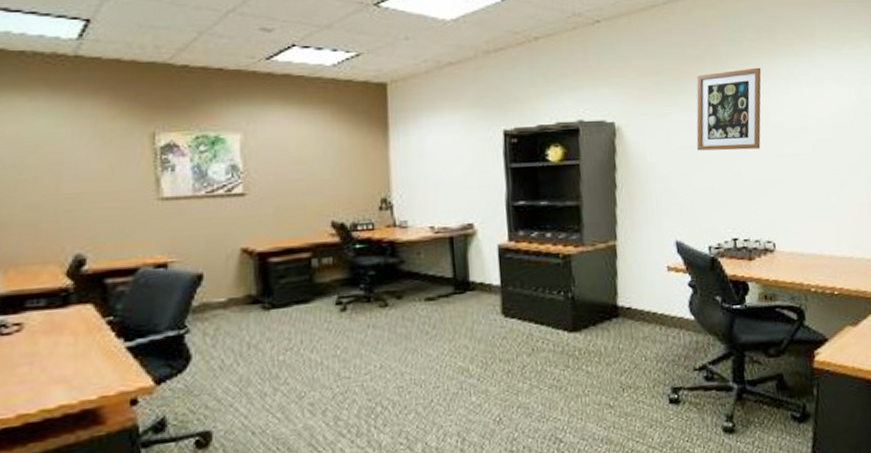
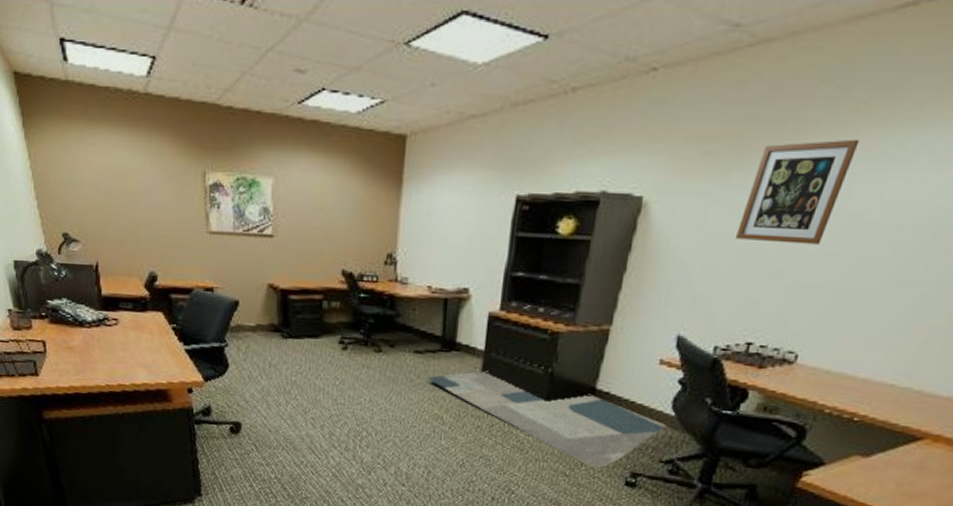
rug: none [445,307,690,393] -> present [428,371,667,469]

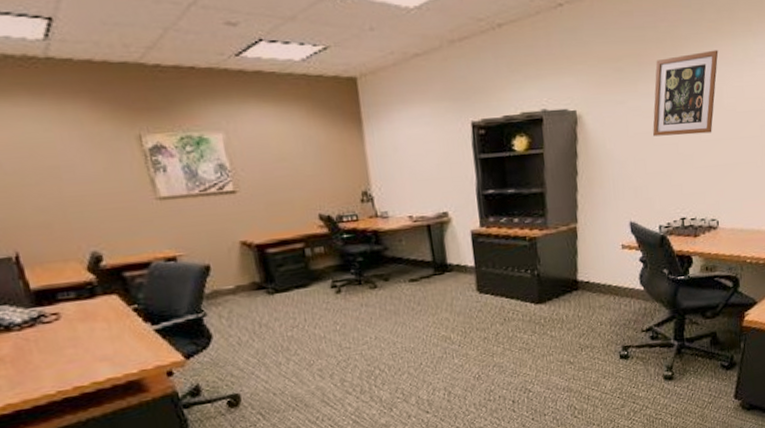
rug: present [428,371,667,469] -> none [428,284,640,351]

